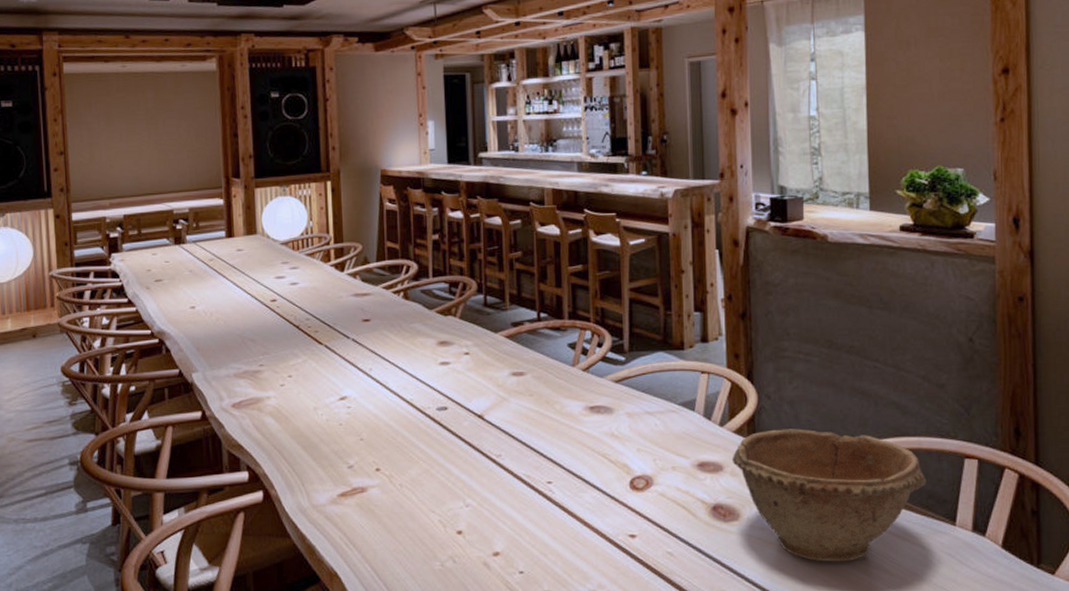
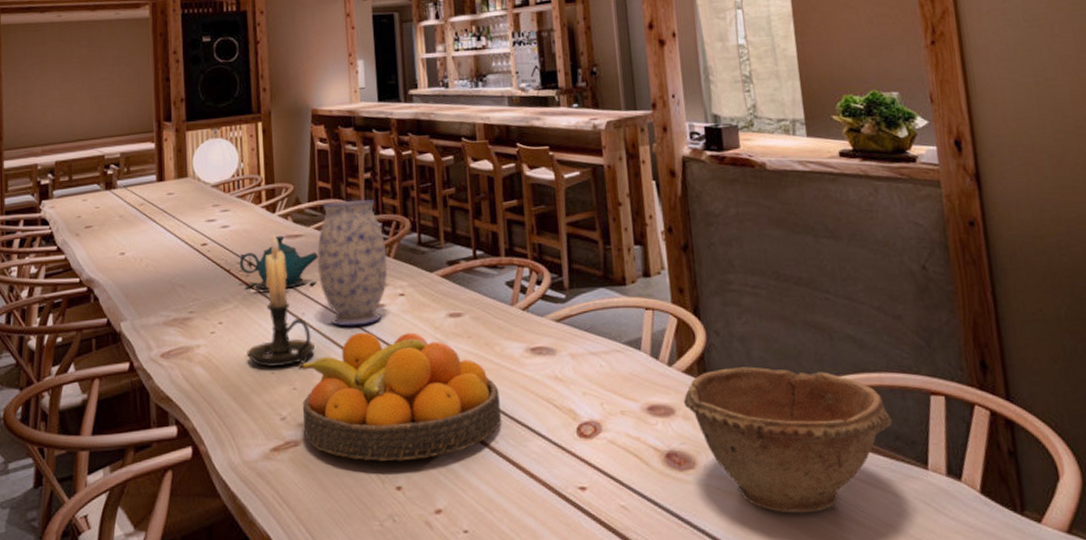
teapot: none [308,294,386,347] -> present [239,235,319,292]
candle holder: none [315,293,381,420] -> present [247,234,315,368]
fruit bowl: none [364,388,558,508] -> present [297,332,501,462]
vase: none [385,260,454,382] -> present [317,199,388,327]

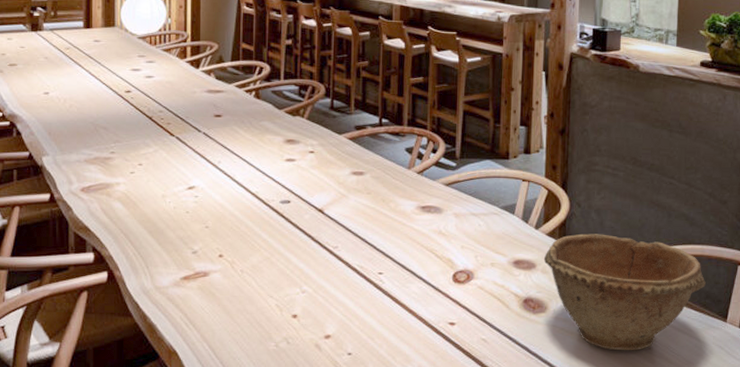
teapot: present [239,235,319,292] -> none [161,89,238,140]
candle holder: present [247,234,315,368] -> none [164,88,228,208]
fruit bowl: present [297,332,501,462] -> none [211,182,390,294]
vase: present [317,199,388,327] -> none [236,63,301,176]

